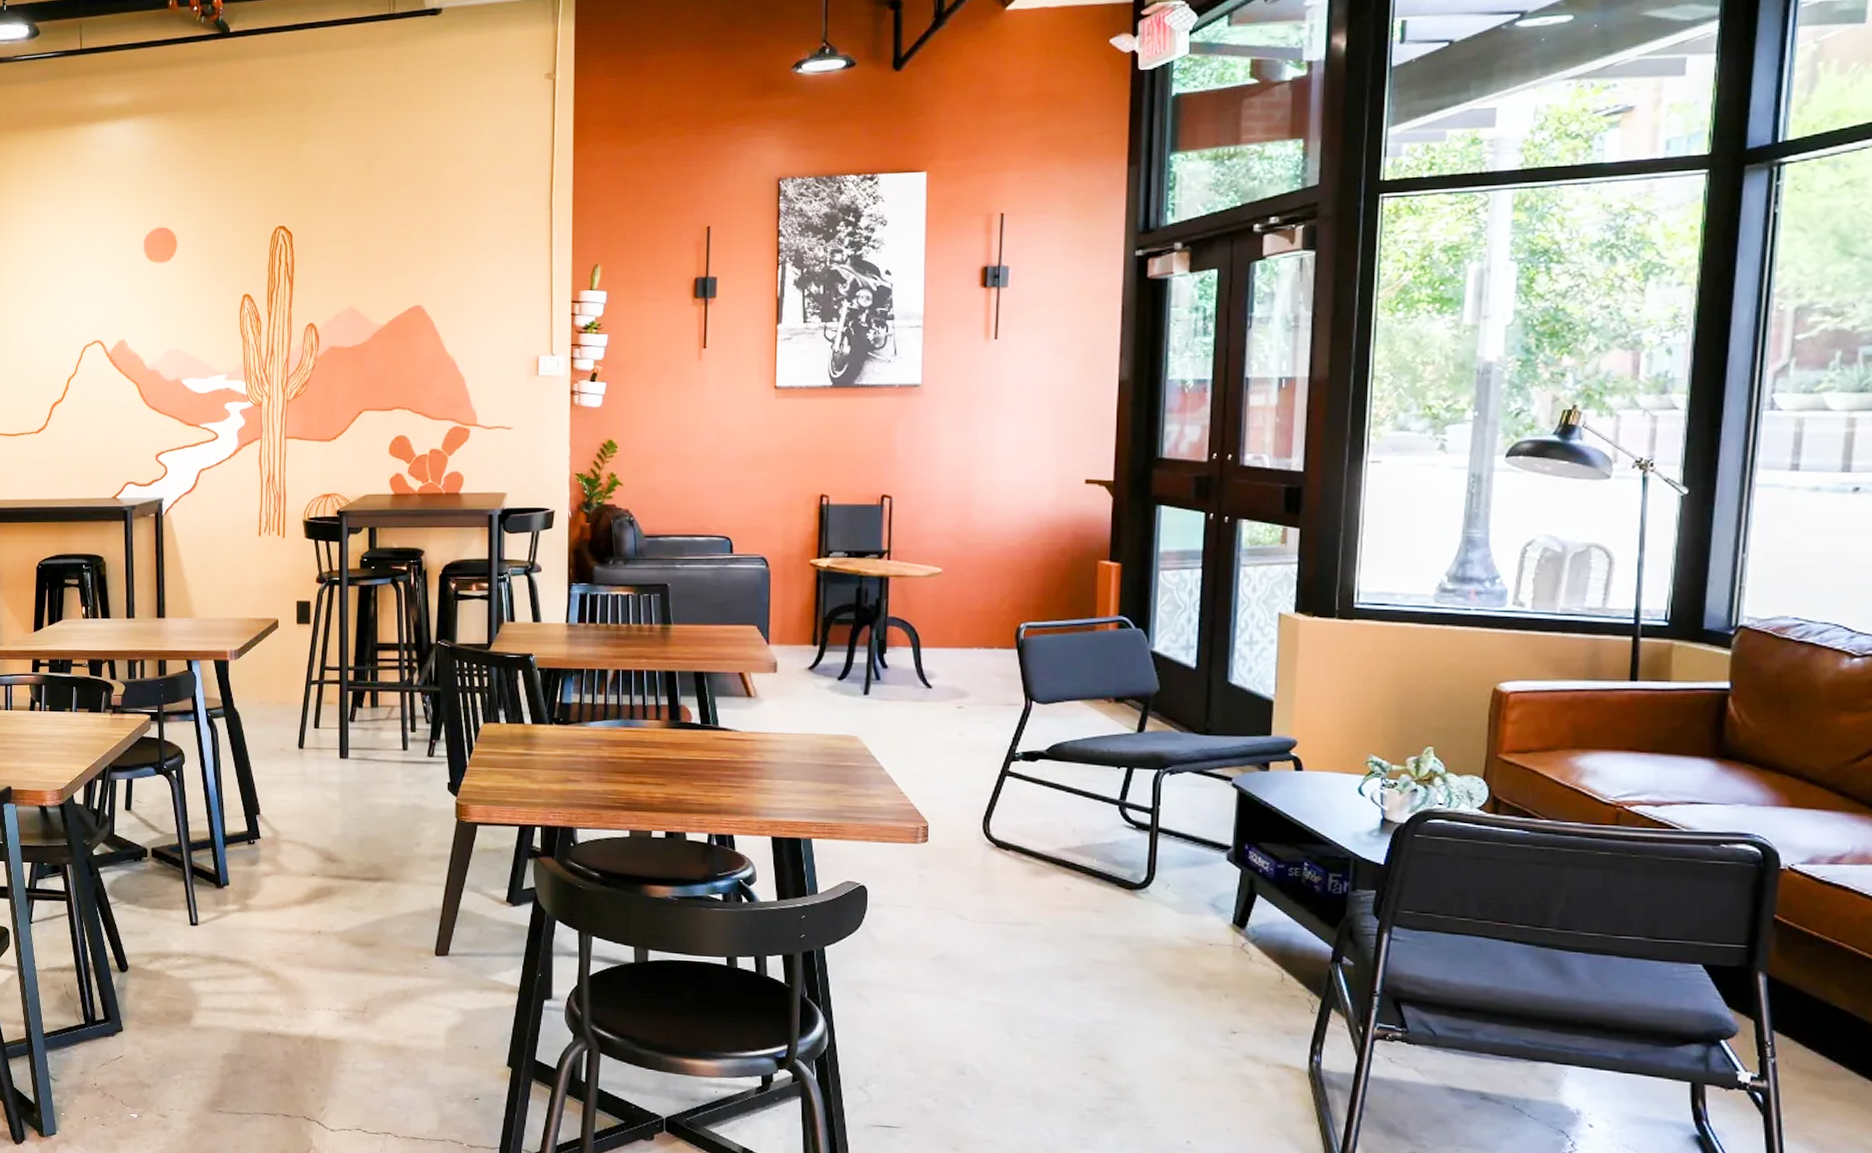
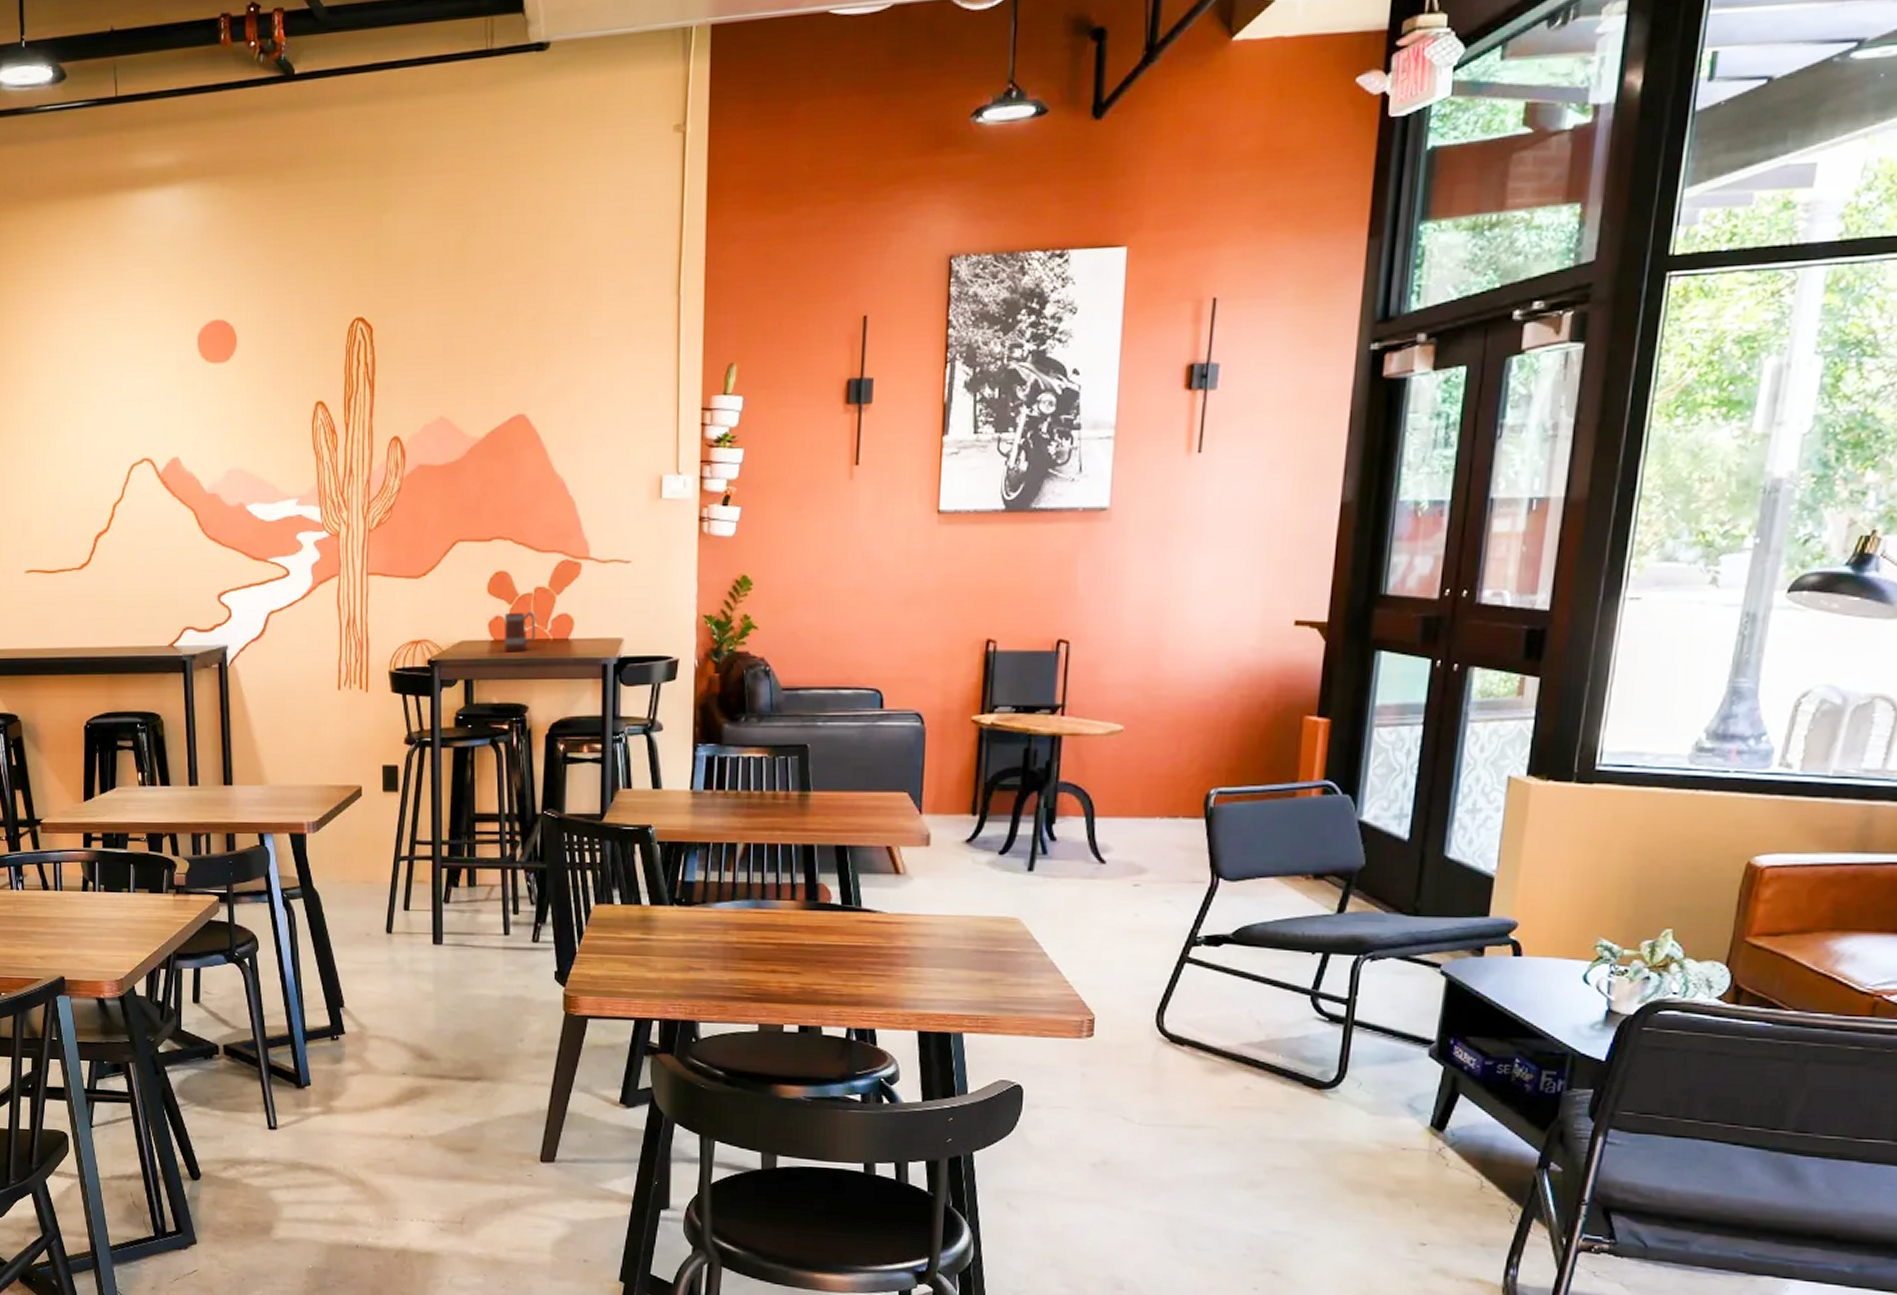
beer mug: none [402,470,431,504] -> present [503,611,537,652]

